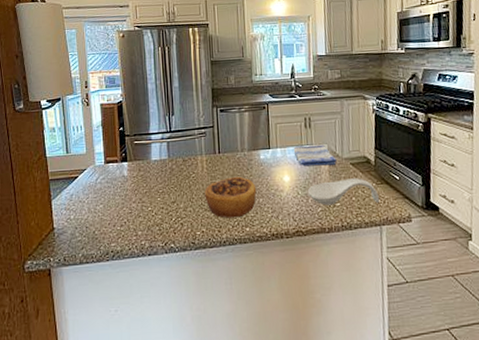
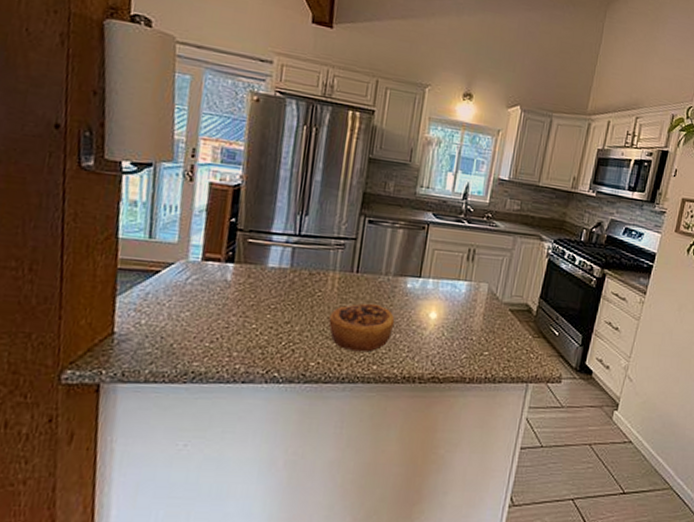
dish towel: present [293,144,337,166] -> none [447,280,495,308]
spoon rest: present [308,178,380,206] -> none [455,326,533,357]

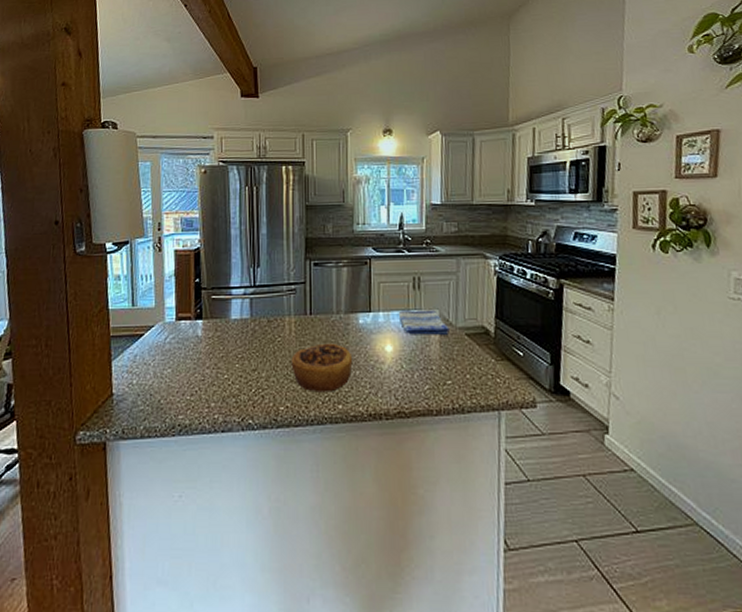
dish towel: none [447,280,495,308] -> present [398,310,449,335]

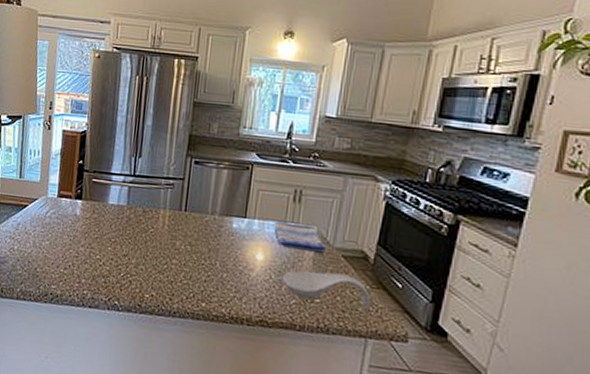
pastry: present [291,343,353,393] -> none [160,241,222,290]
spoon rest: none [414,352,500,383] -> present [283,270,372,310]

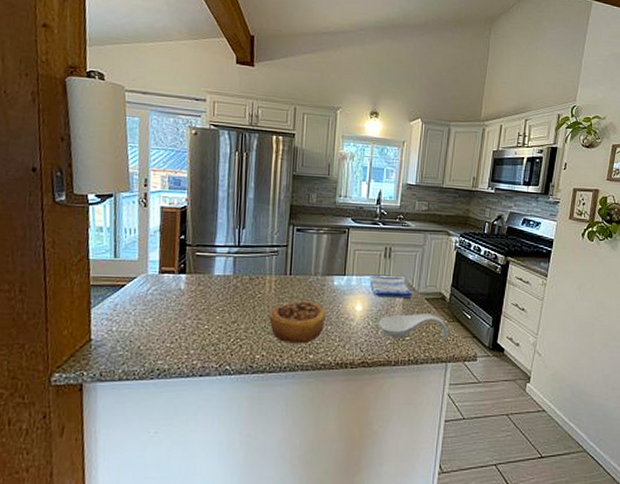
pastry: none [160,241,222,290] -> present [269,301,326,344]

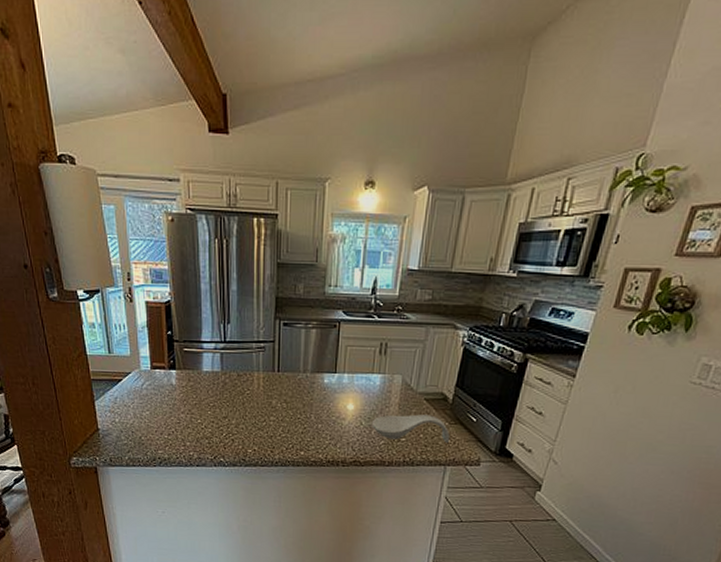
pastry: present [269,301,326,344] -> none [259,398,316,441]
dish towel: present [369,276,412,298] -> none [362,373,410,398]

